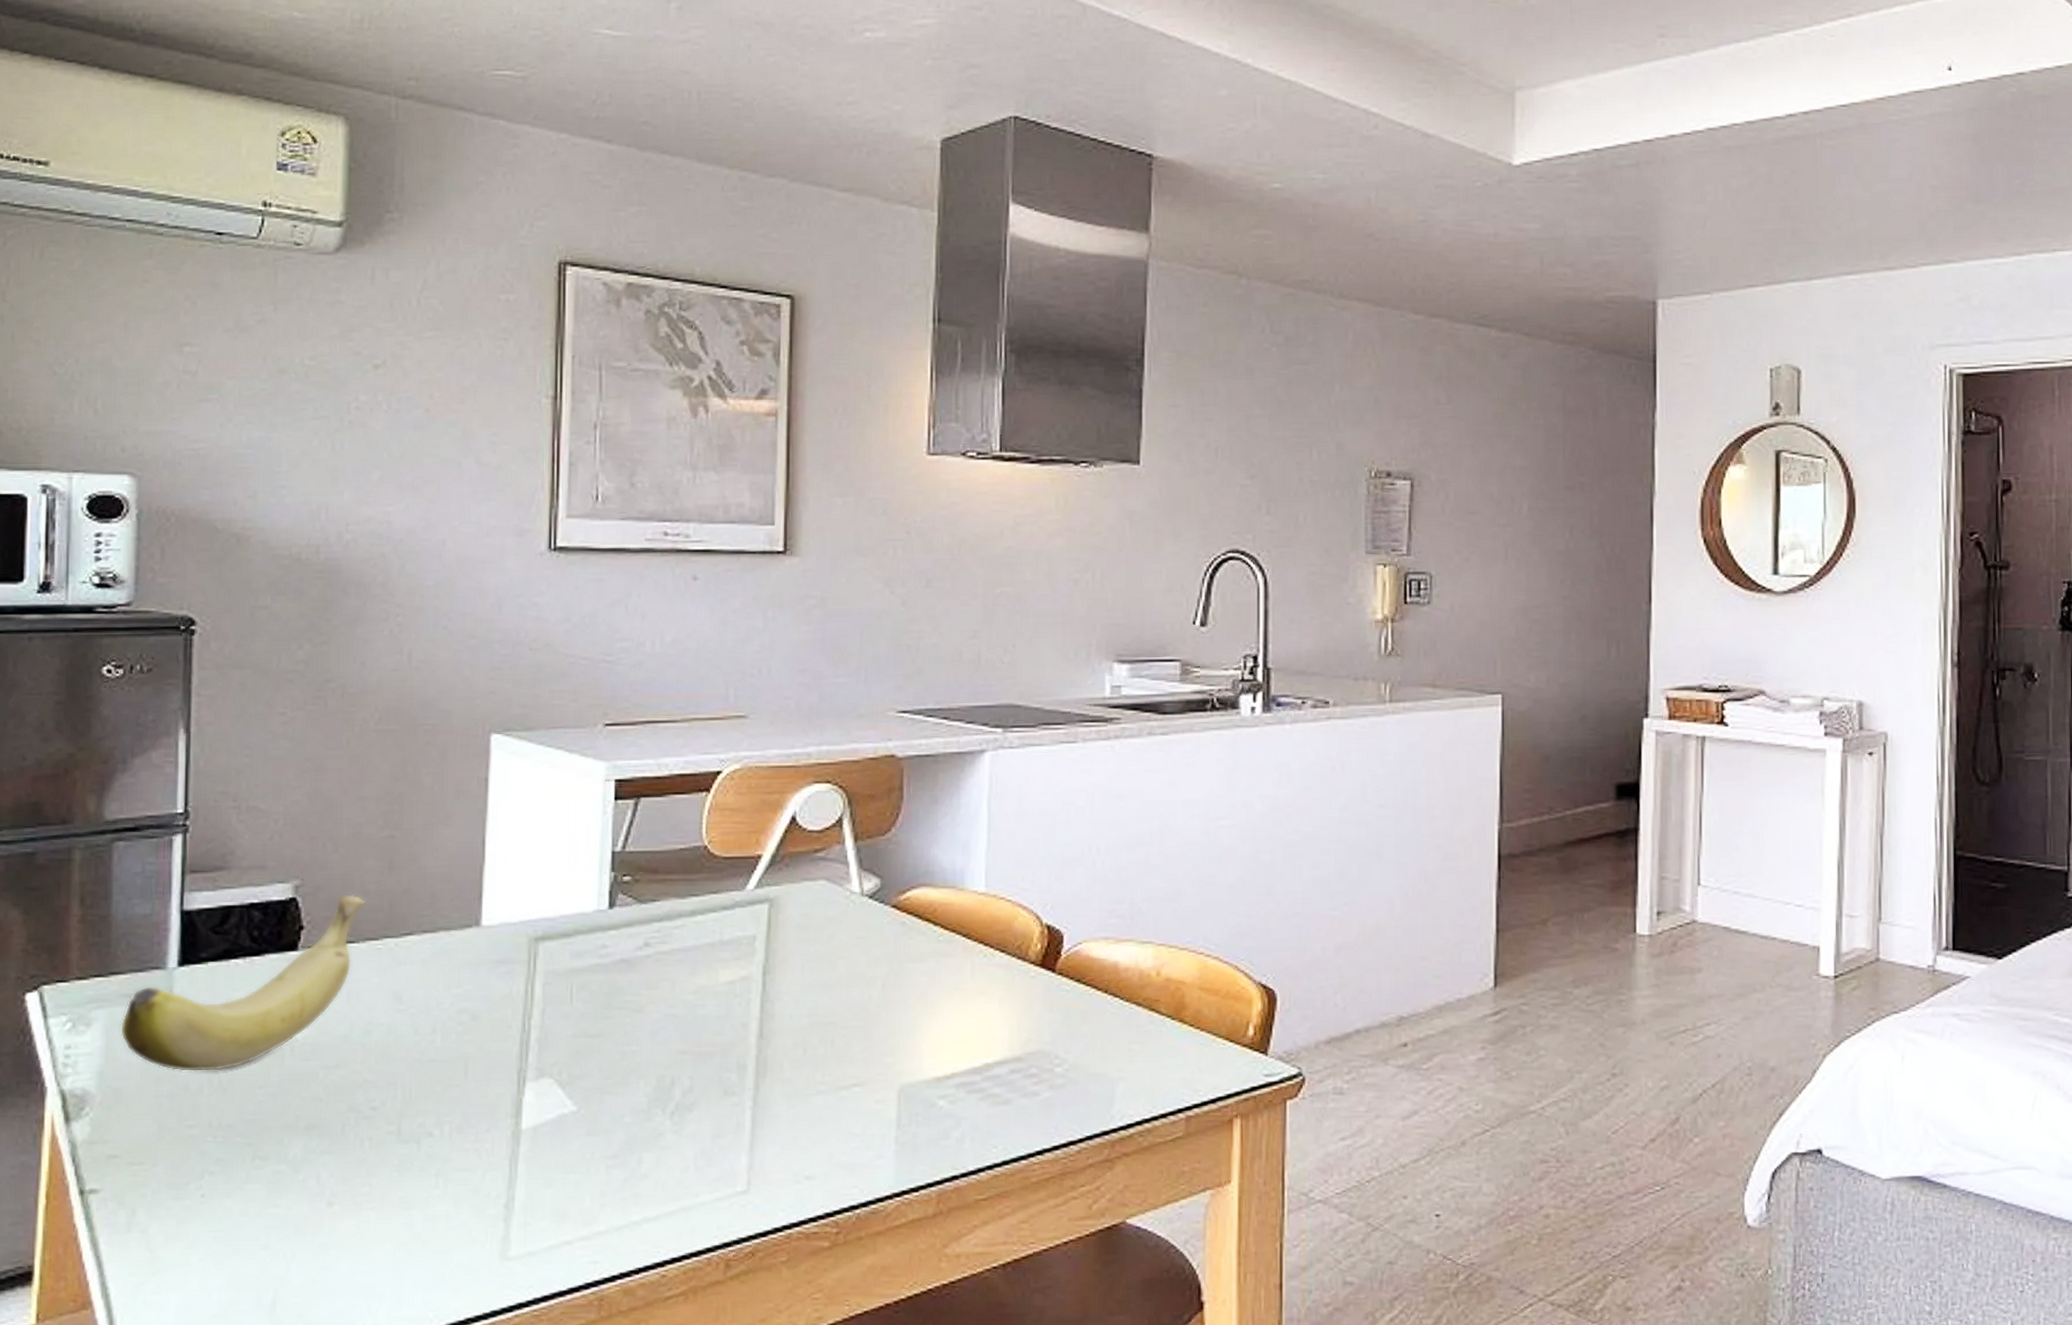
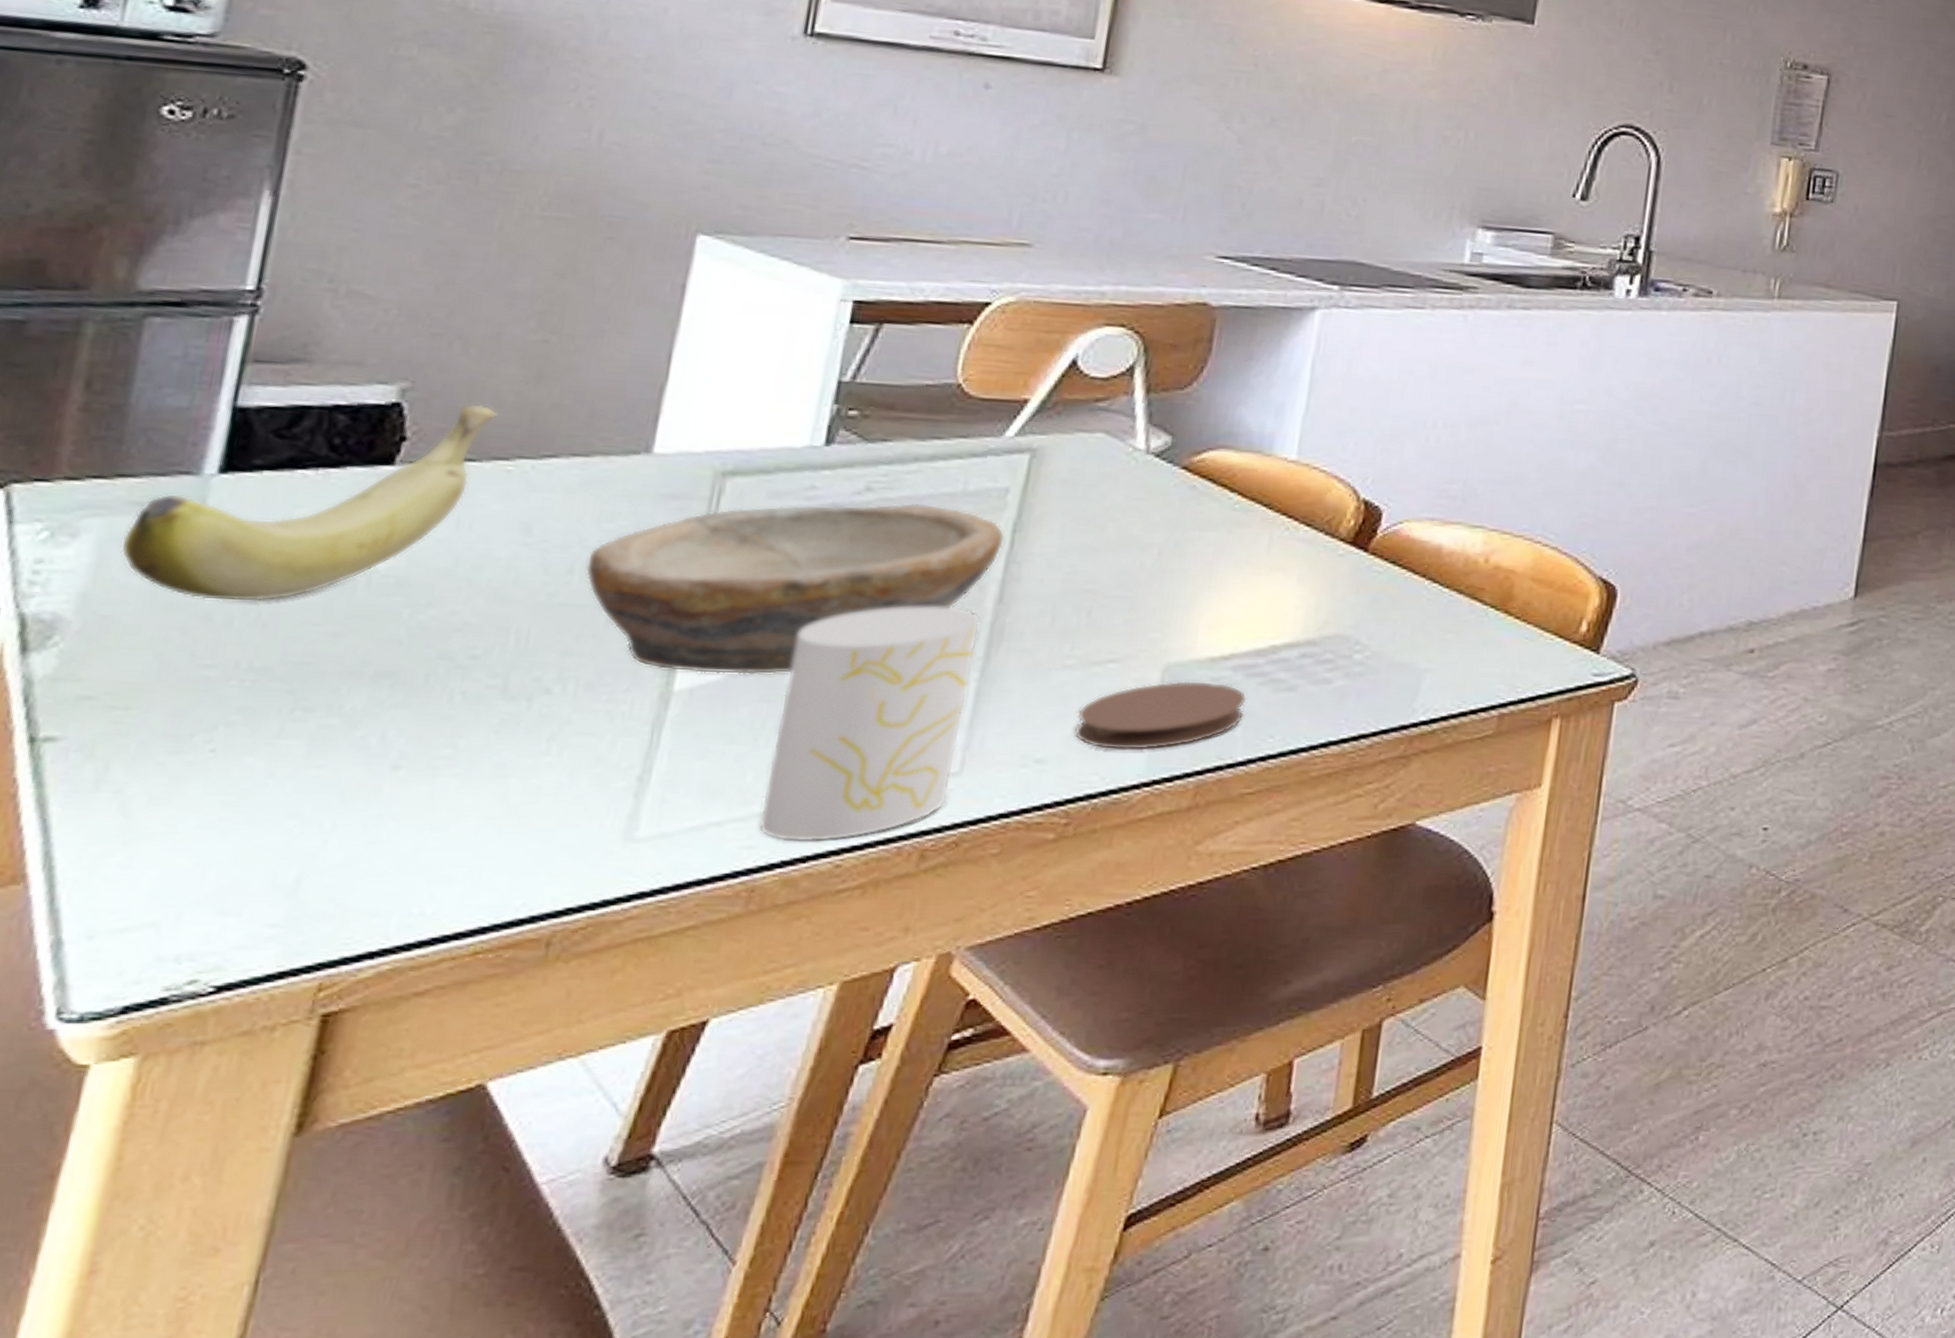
bowl: none [444,954,758,1113] -> present [585,502,1005,675]
cup: none [599,1043,748,1256] -> present [758,606,982,842]
coaster: none [833,1098,970,1165] -> present [1074,680,1247,751]

